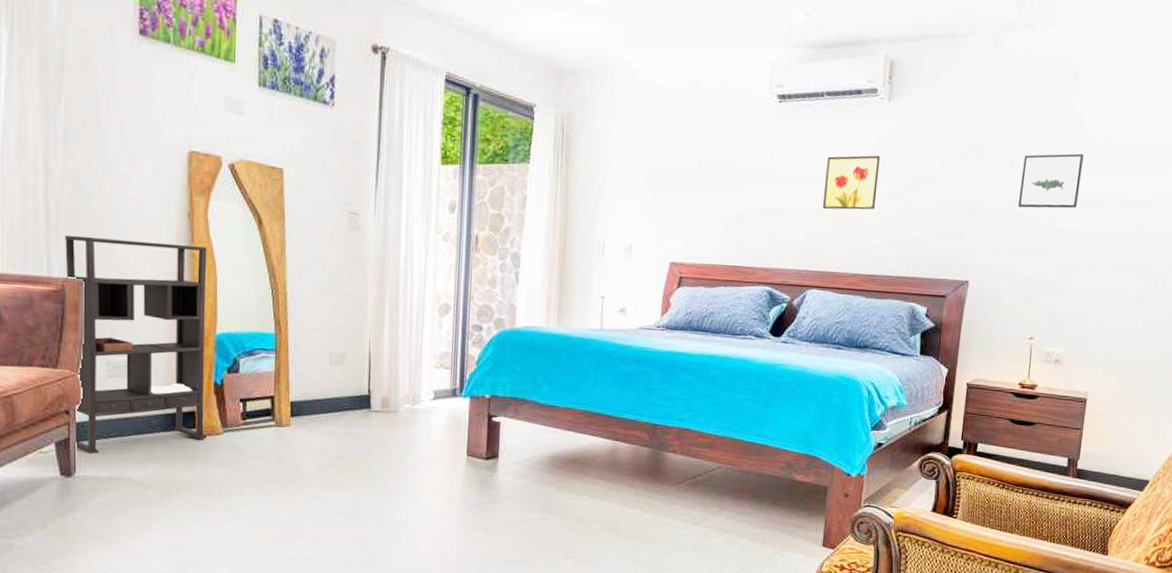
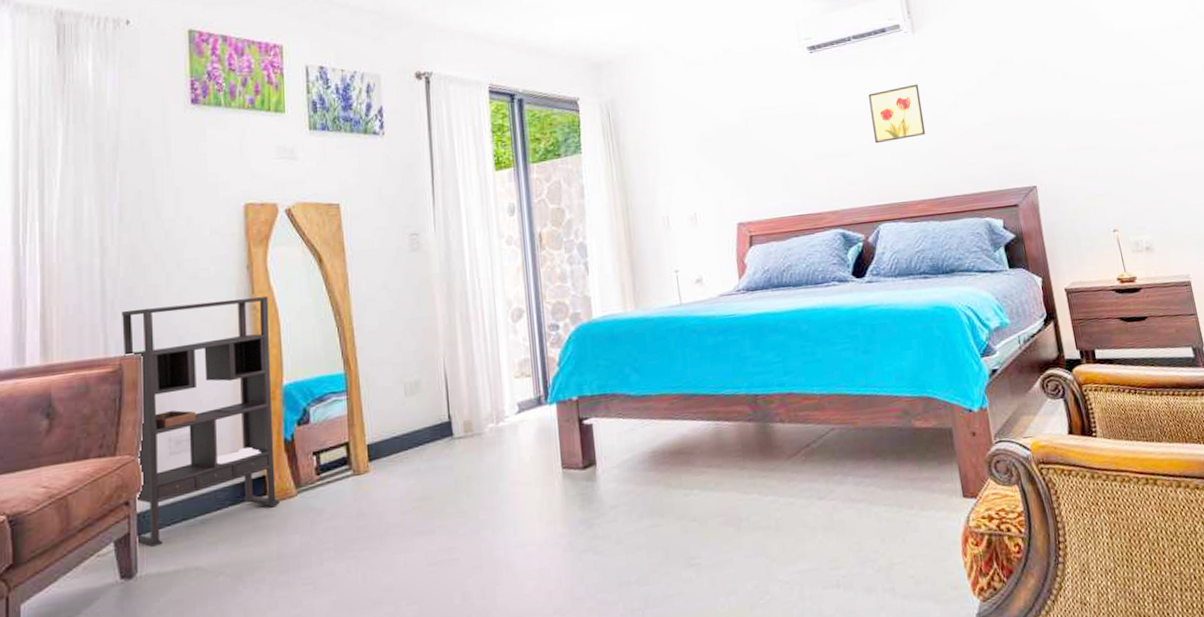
wall art: present [1017,153,1084,209] -> none [1054,47,1119,107]

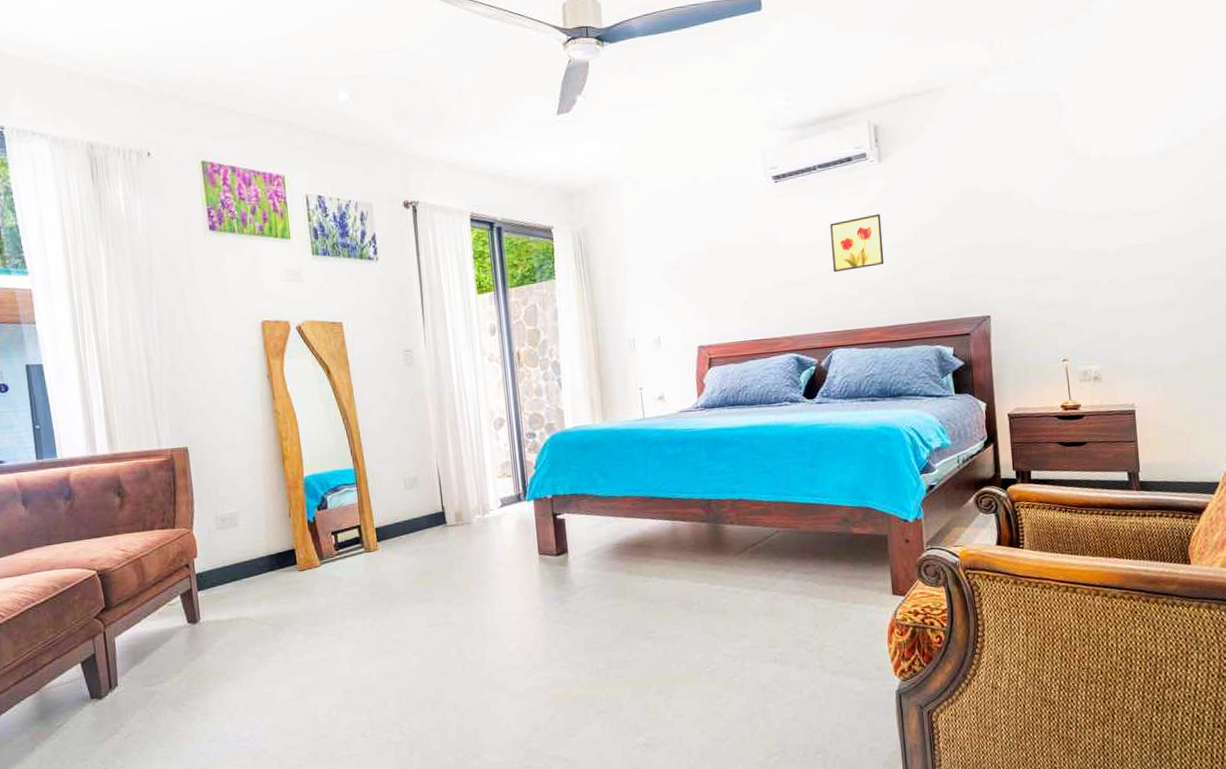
bookshelf: present [122,296,279,547] -> none [169,402,307,600]

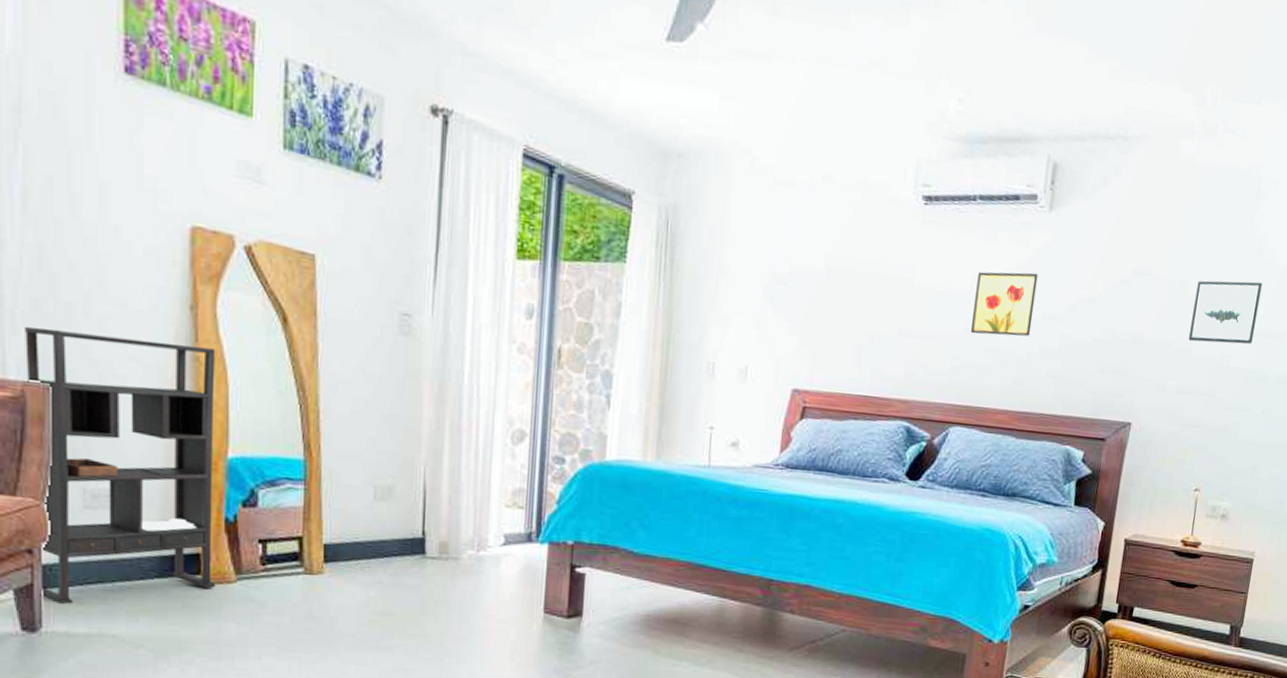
bookshelf: none [169,402,307,600] -> present [25,326,216,604]
wall art: none [1022,175,1085,237] -> present [1188,280,1263,344]

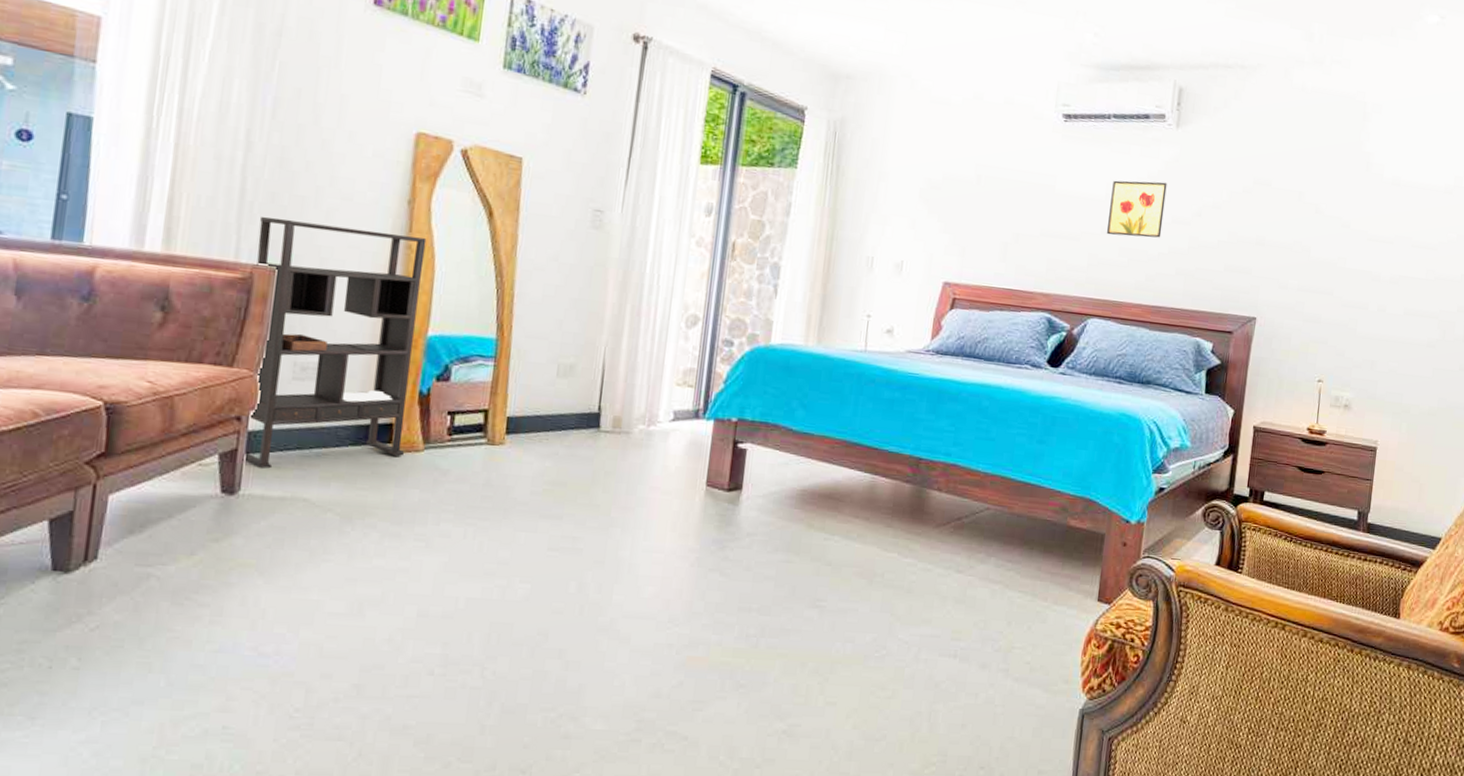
wall art: present [1188,280,1263,344] -> none [1306,191,1372,248]

